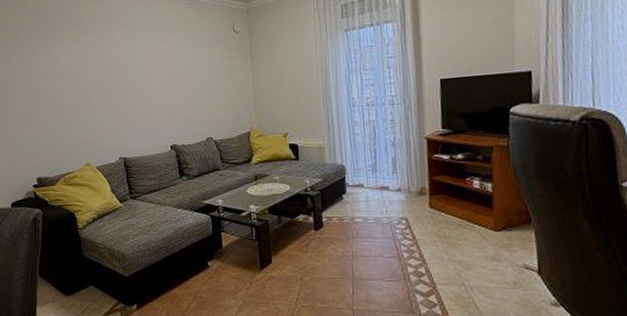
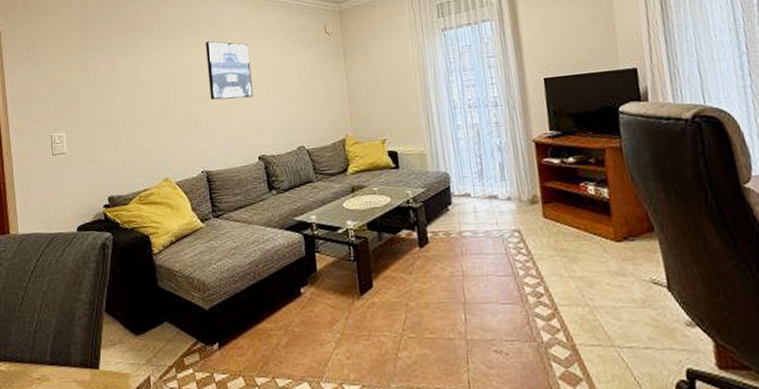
wall art: none [120,36,165,93] -> present [205,40,253,101]

